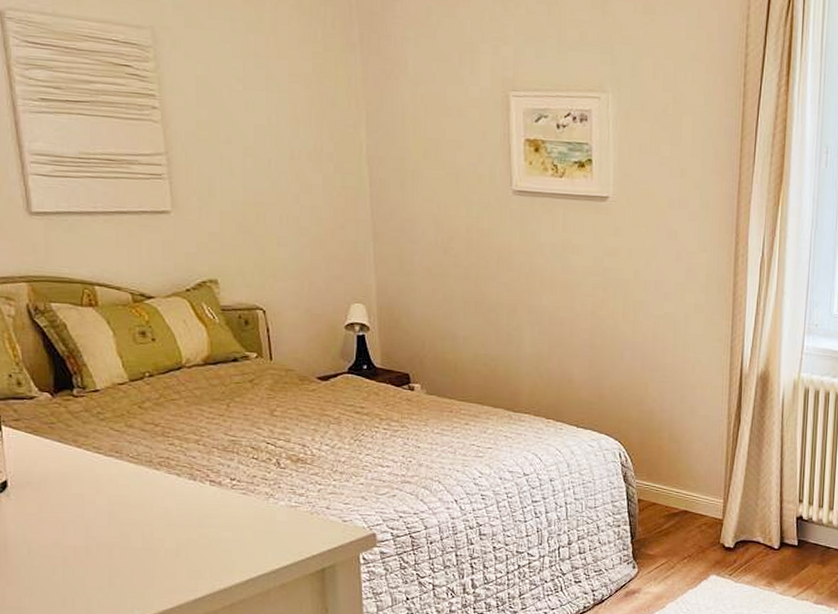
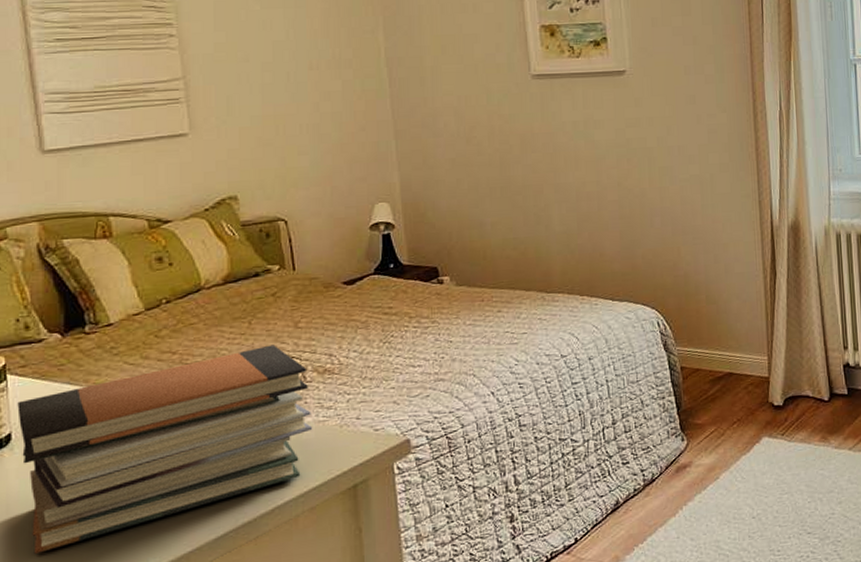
book stack: none [12,429,286,592] -> present [17,345,313,554]

